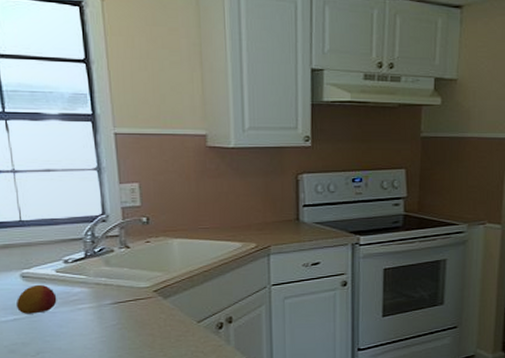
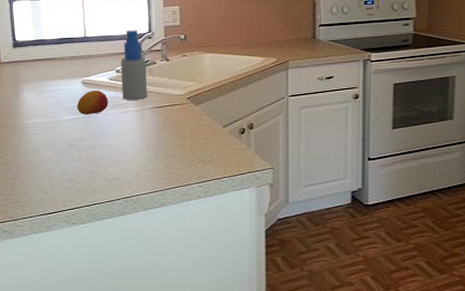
spray bottle: none [68,211,106,296] -> present [120,30,148,101]

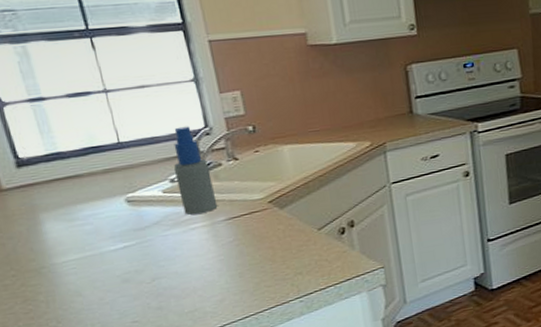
fruit: present [77,90,109,115] -> none [124,207,168,241]

